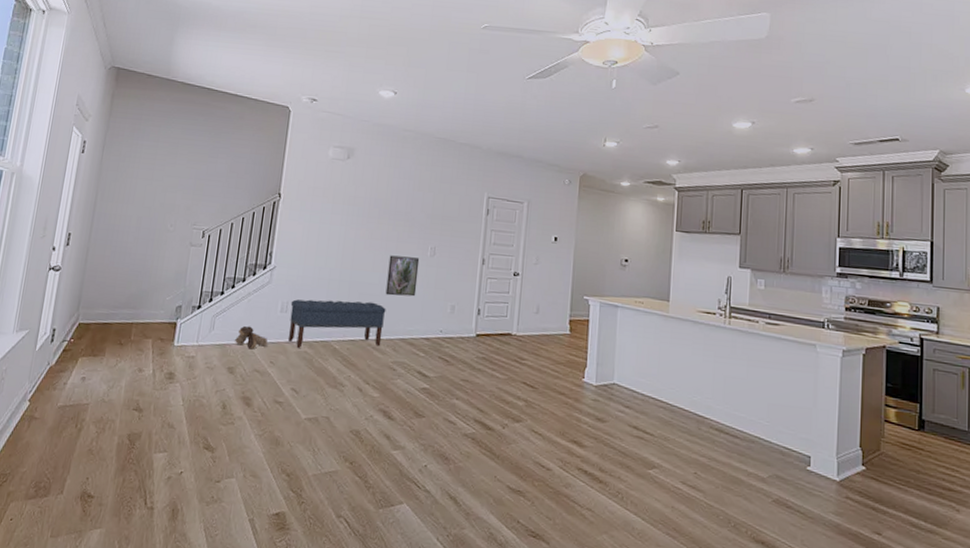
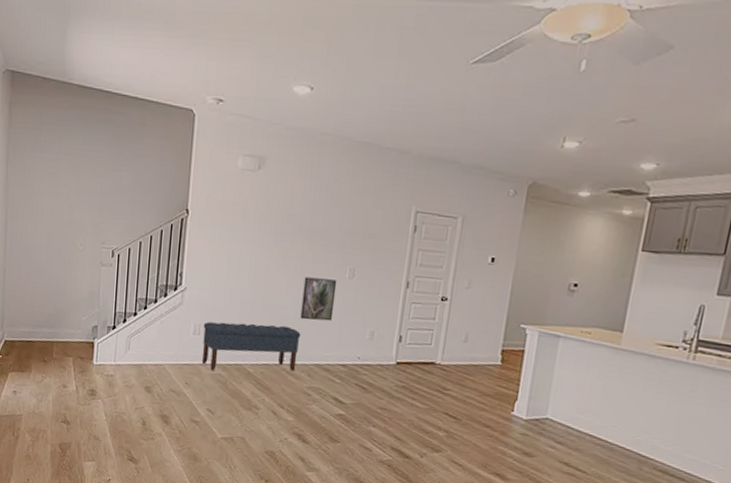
boots: present [234,325,268,350] -> none [149,346,183,371]

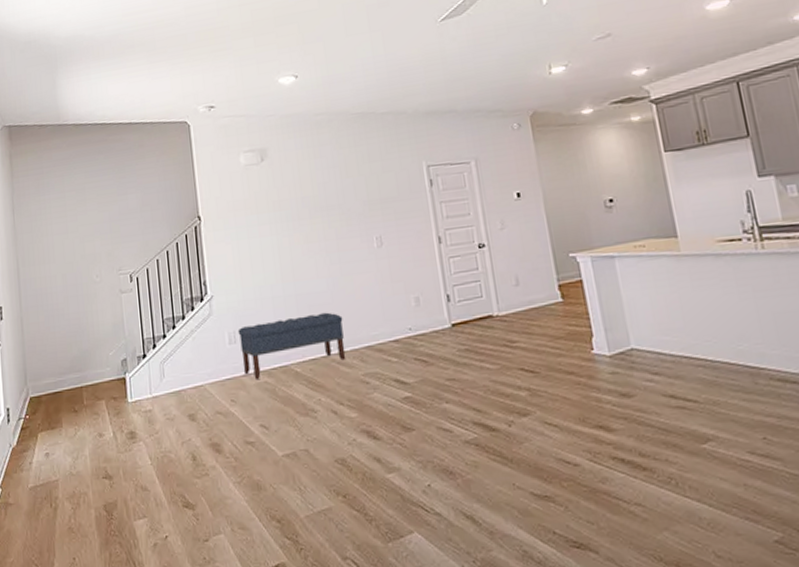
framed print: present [300,277,337,322] -> none [332,252,372,302]

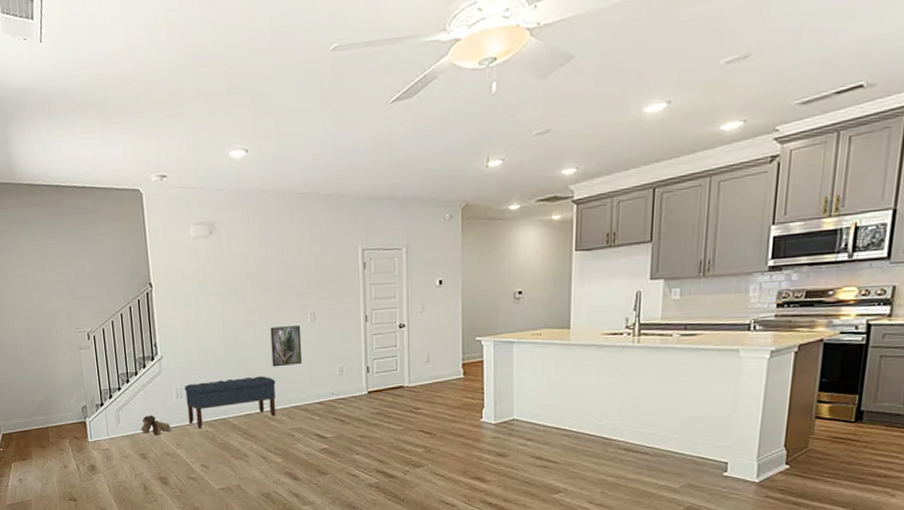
boots: none [188,365,224,391] -> present [140,415,171,436]
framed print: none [332,252,372,302] -> present [270,325,303,367]

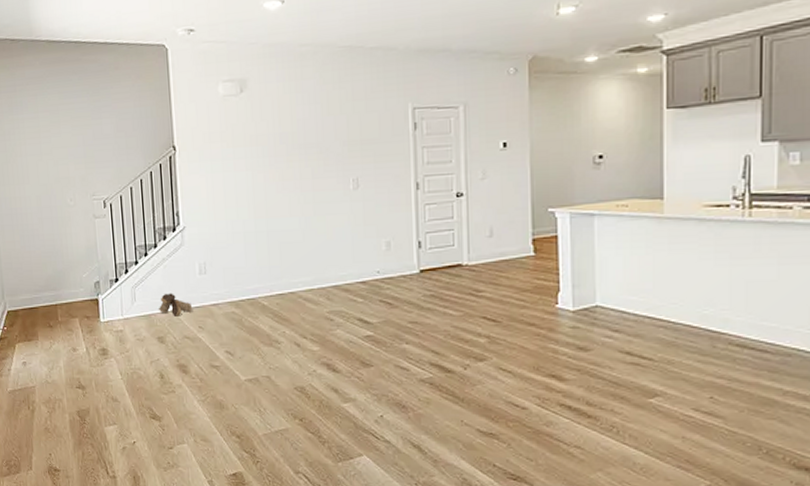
bench: present [184,376,276,428] -> none [208,250,313,309]
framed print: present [270,325,303,367] -> none [306,193,344,241]

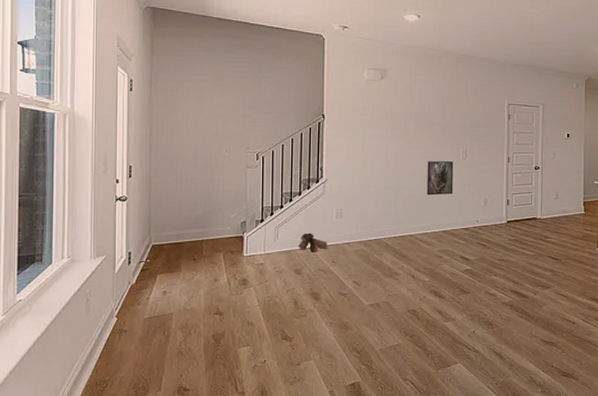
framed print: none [306,193,344,241] -> present [427,161,454,196]

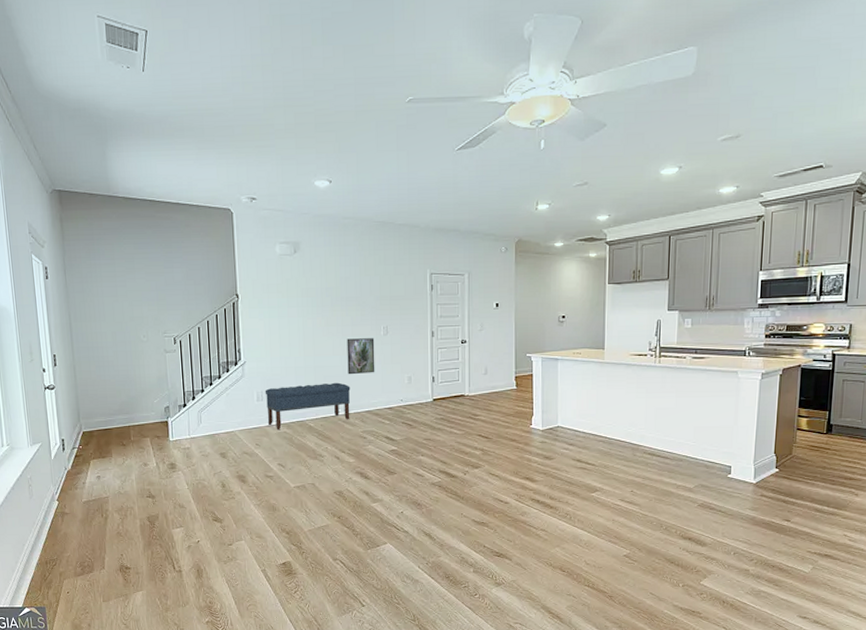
boots: present [297,233,328,252] -> none [221,416,251,436]
bench: none [344,202,429,247] -> present [265,382,351,429]

